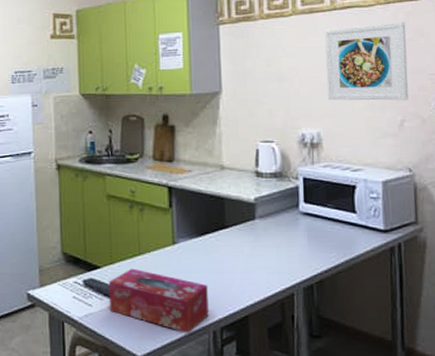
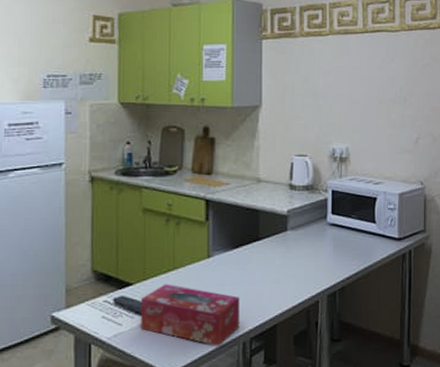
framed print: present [325,21,409,101] -> none [356,47,424,120]

